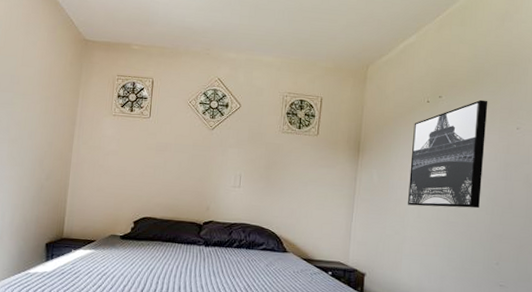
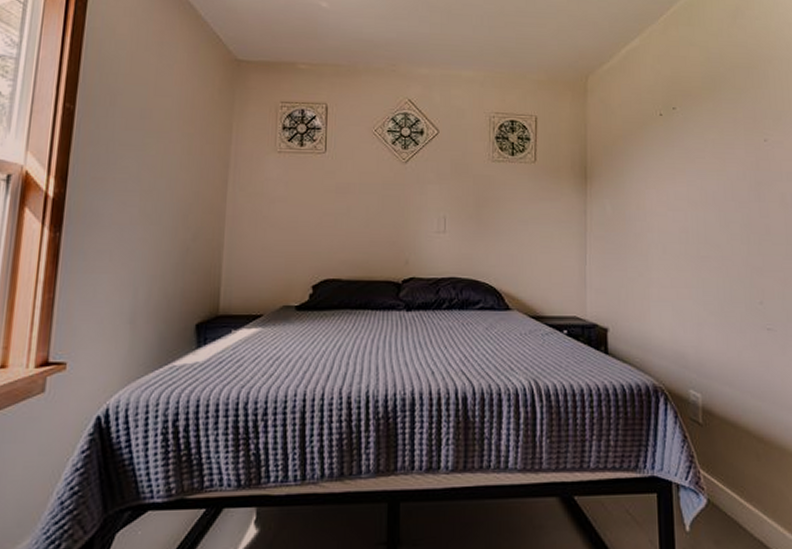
wall art: present [408,99,488,209] -> none [647,109,733,240]

